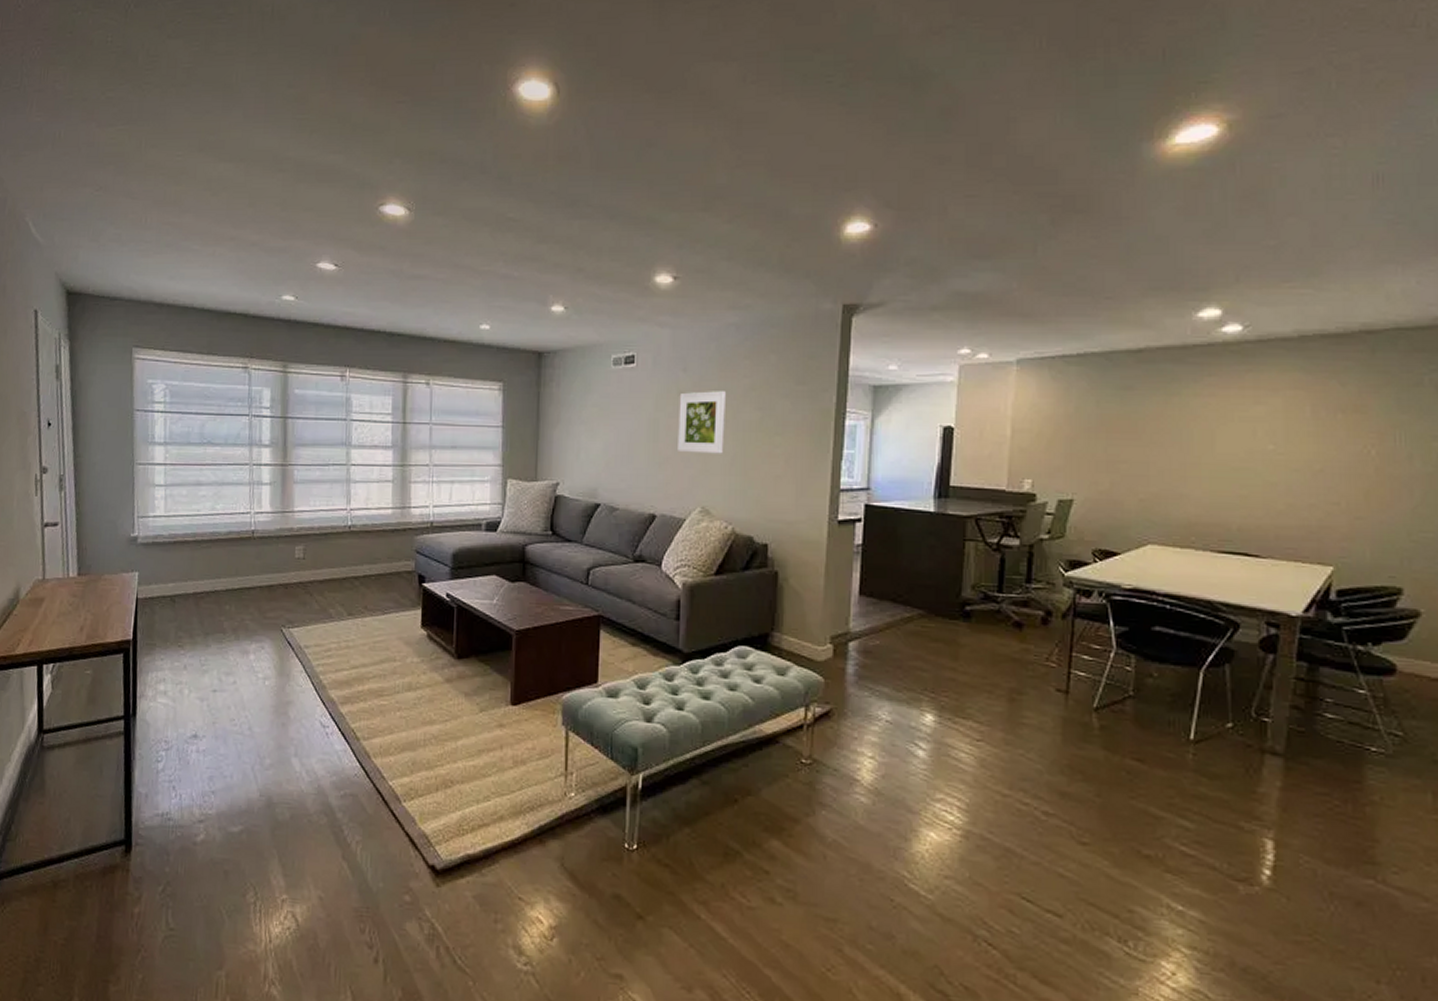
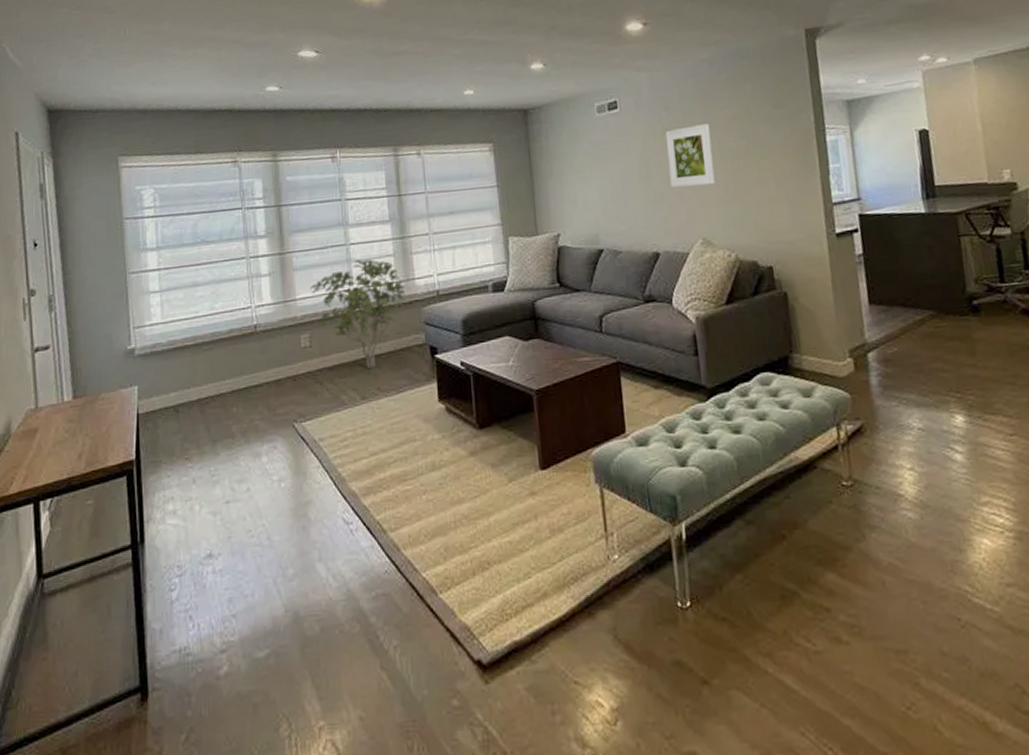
shrub: none [308,481,401,588] -> present [309,259,406,369]

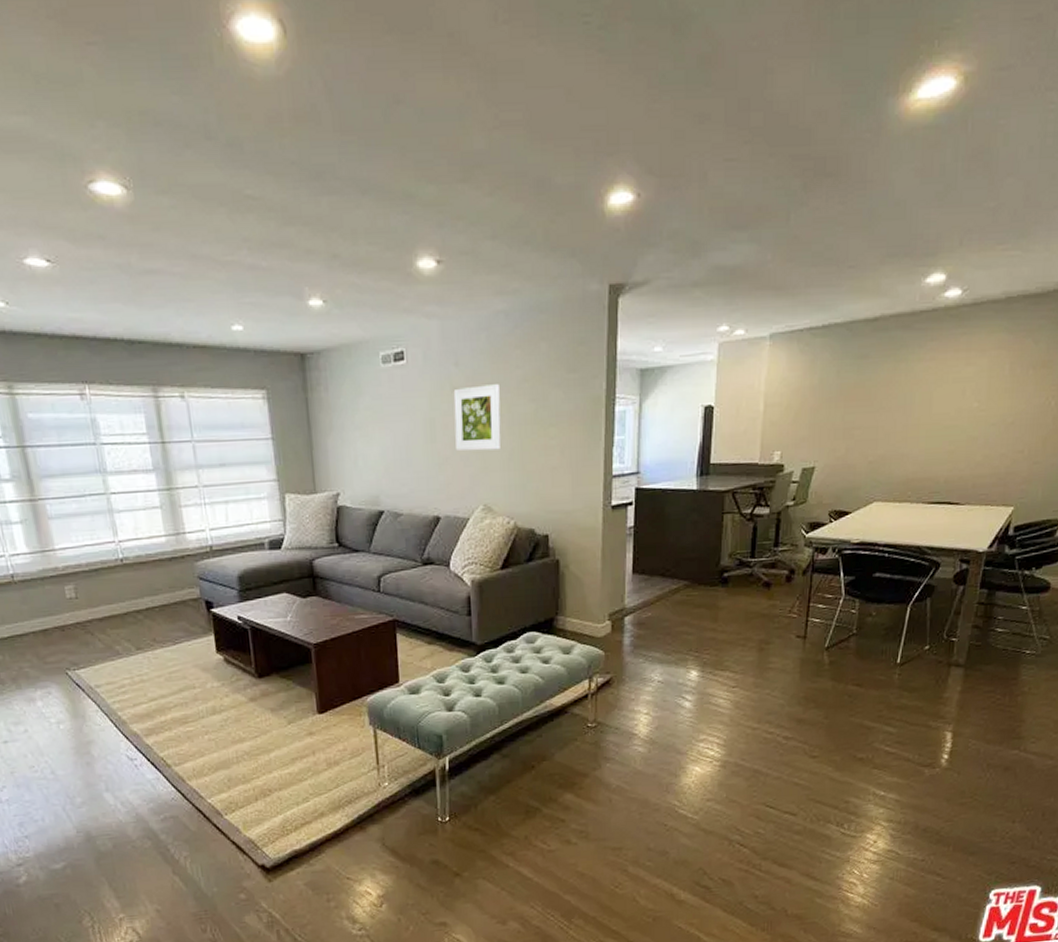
shrub: present [309,259,406,369] -> none [69,510,177,621]

